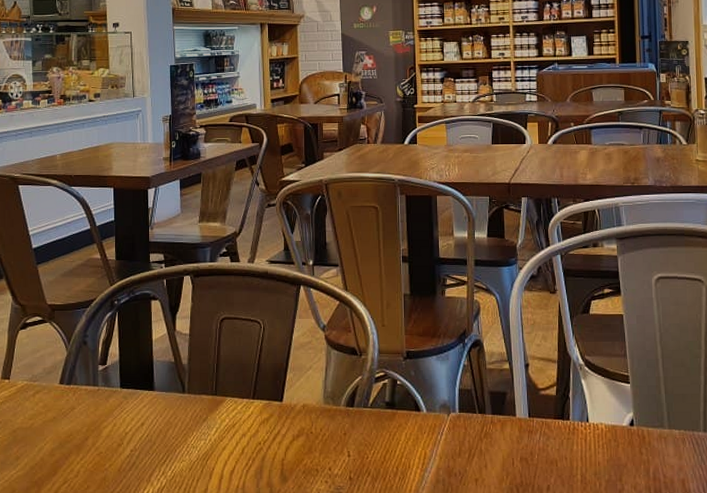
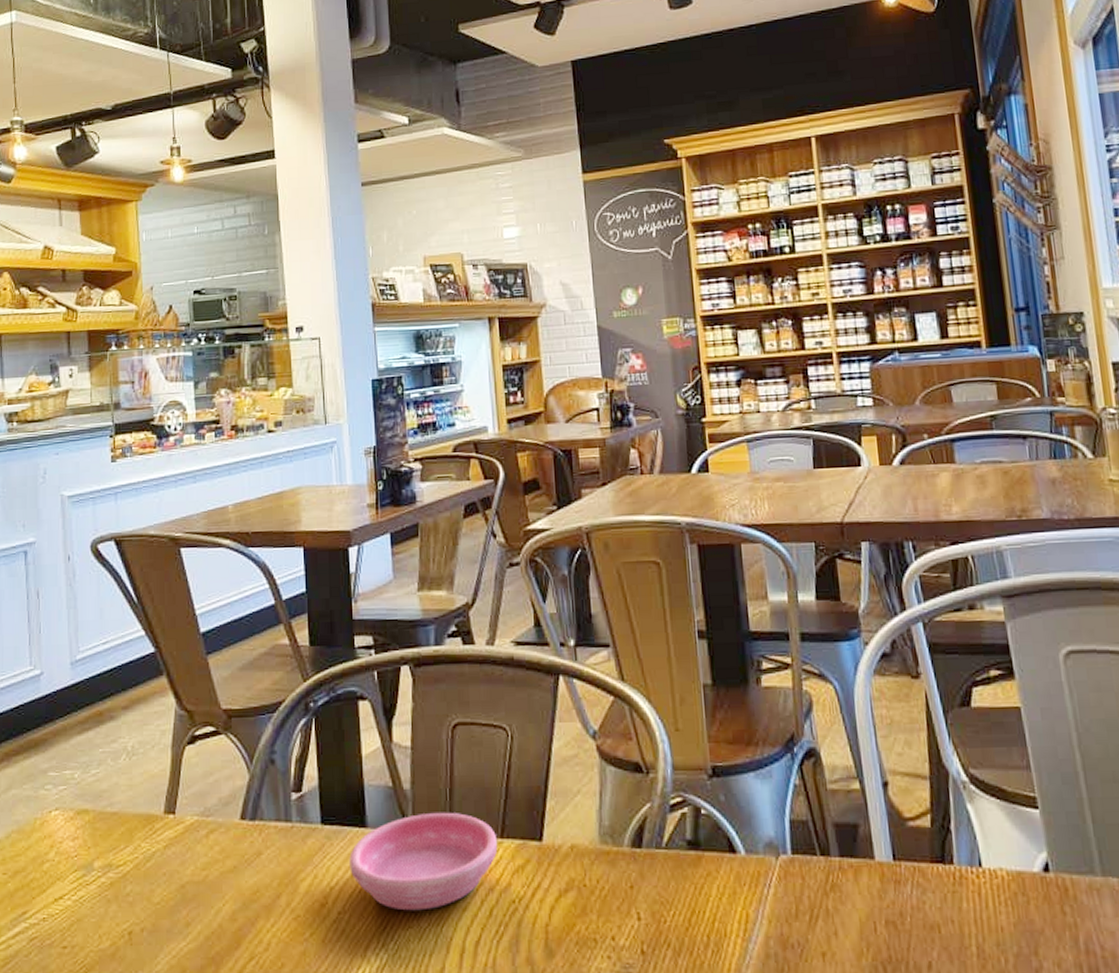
saucer: none [140,380,250,449] -> present [349,812,498,911]

